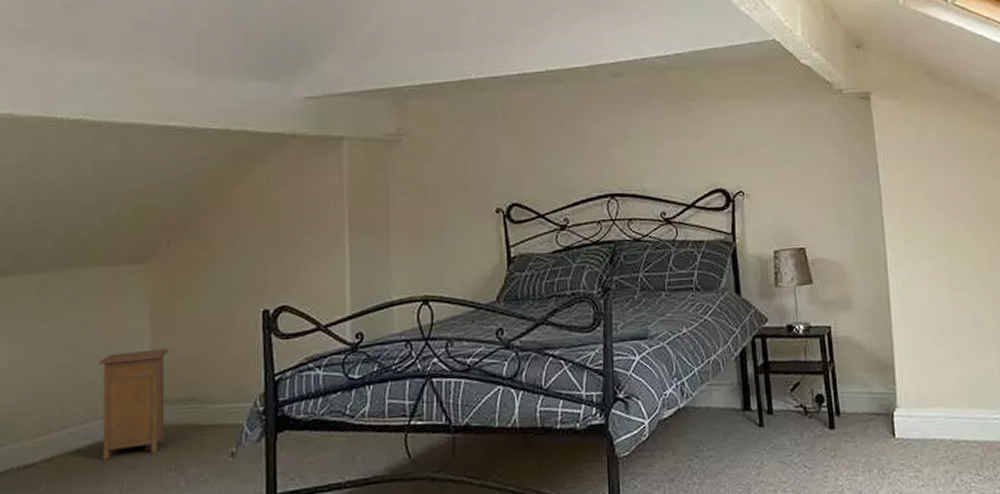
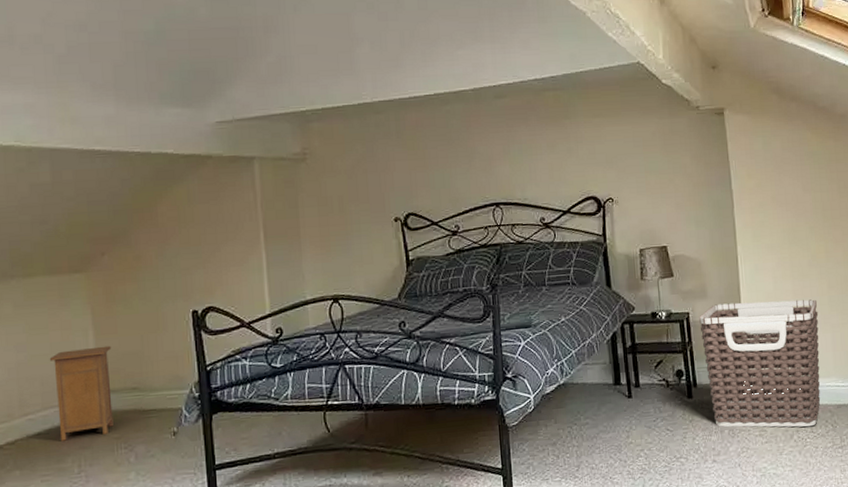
clothes hamper: none [842,314,987,469] -> present [699,299,821,427]

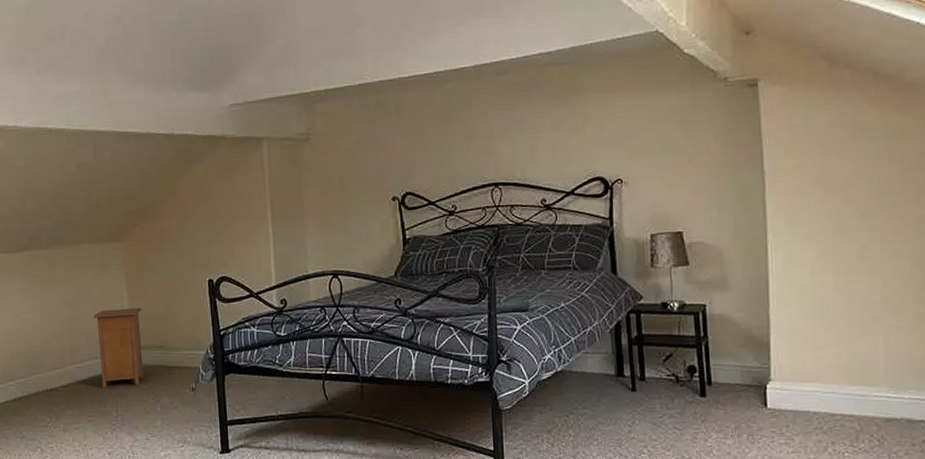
clothes hamper: present [699,299,821,427] -> none [717,296,867,440]

